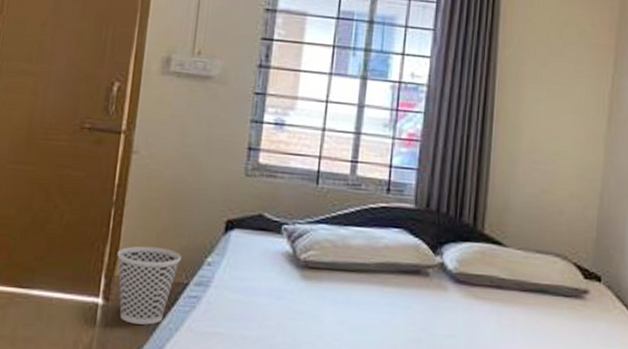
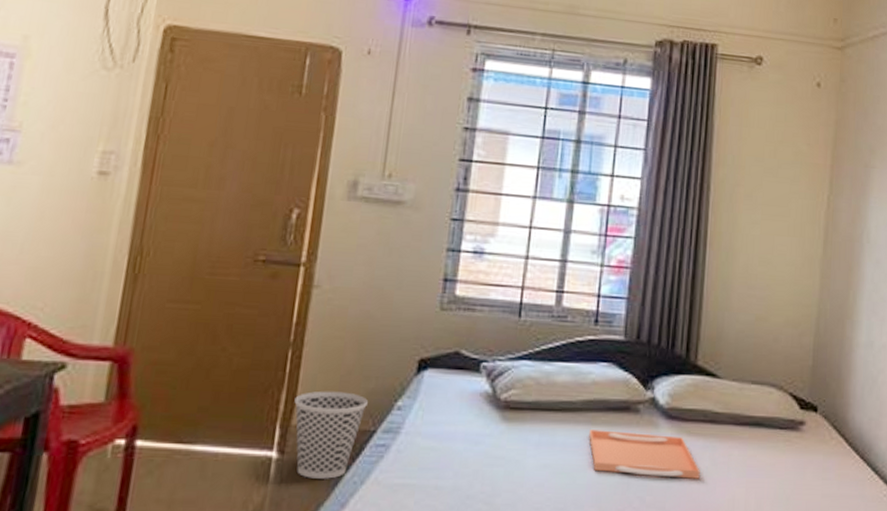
serving tray: none [381,290,487,340] -> present [589,430,700,479]

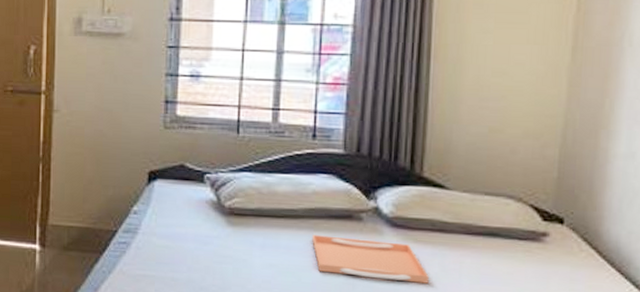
wastebasket: present [294,391,368,479] -> none [48,197,108,268]

